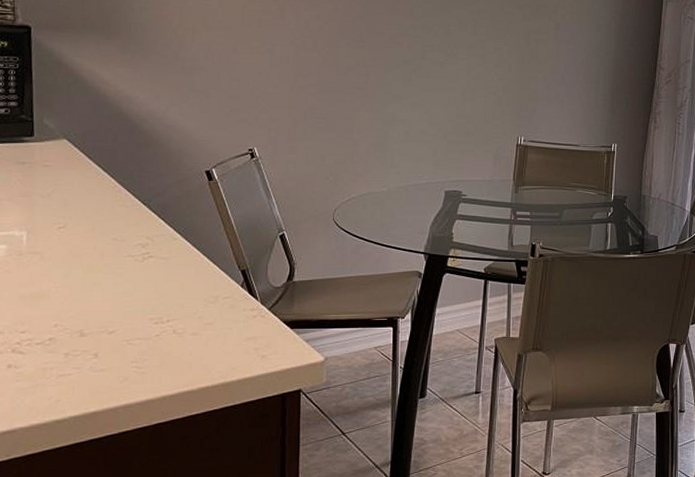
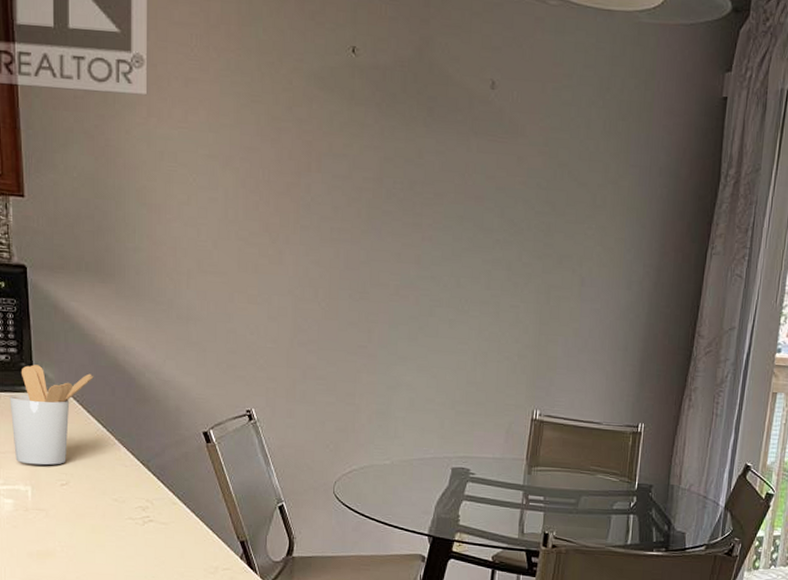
utensil holder: none [7,116,96,211] -> present [9,364,94,465]

